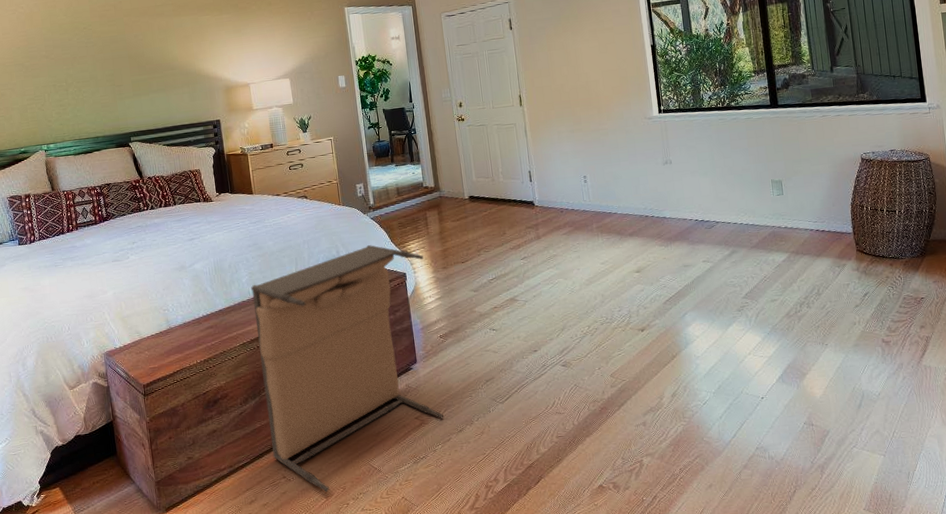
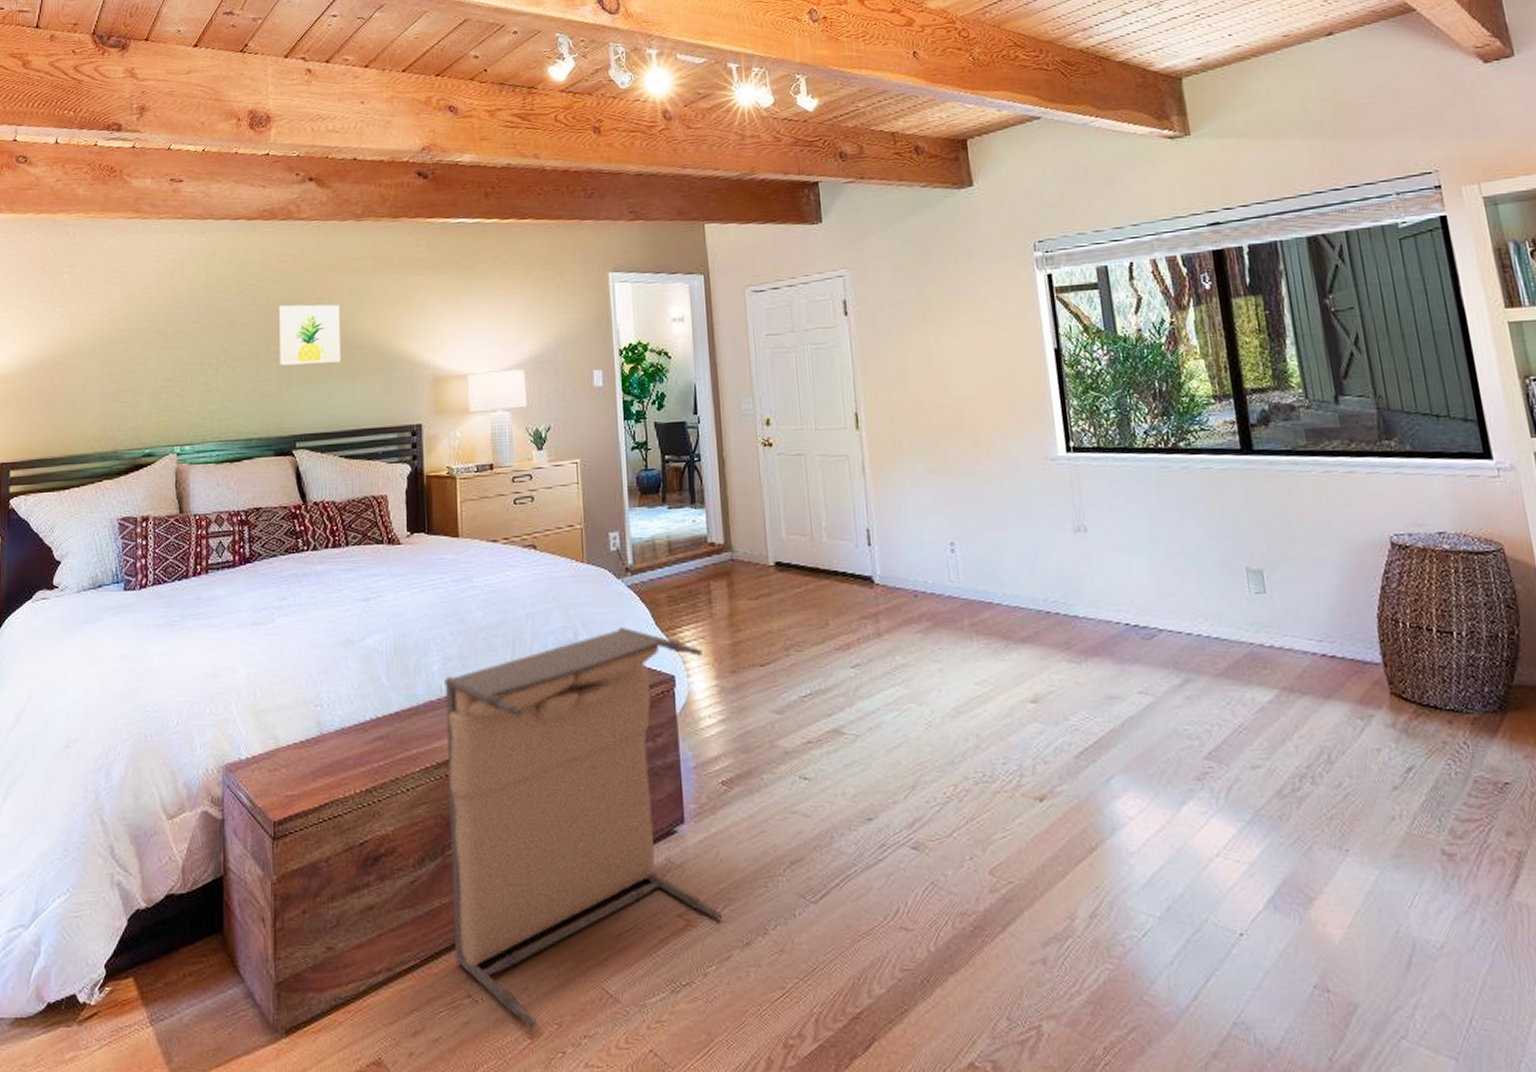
wall art: none [107,39,157,85] -> present [278,304,340,366]

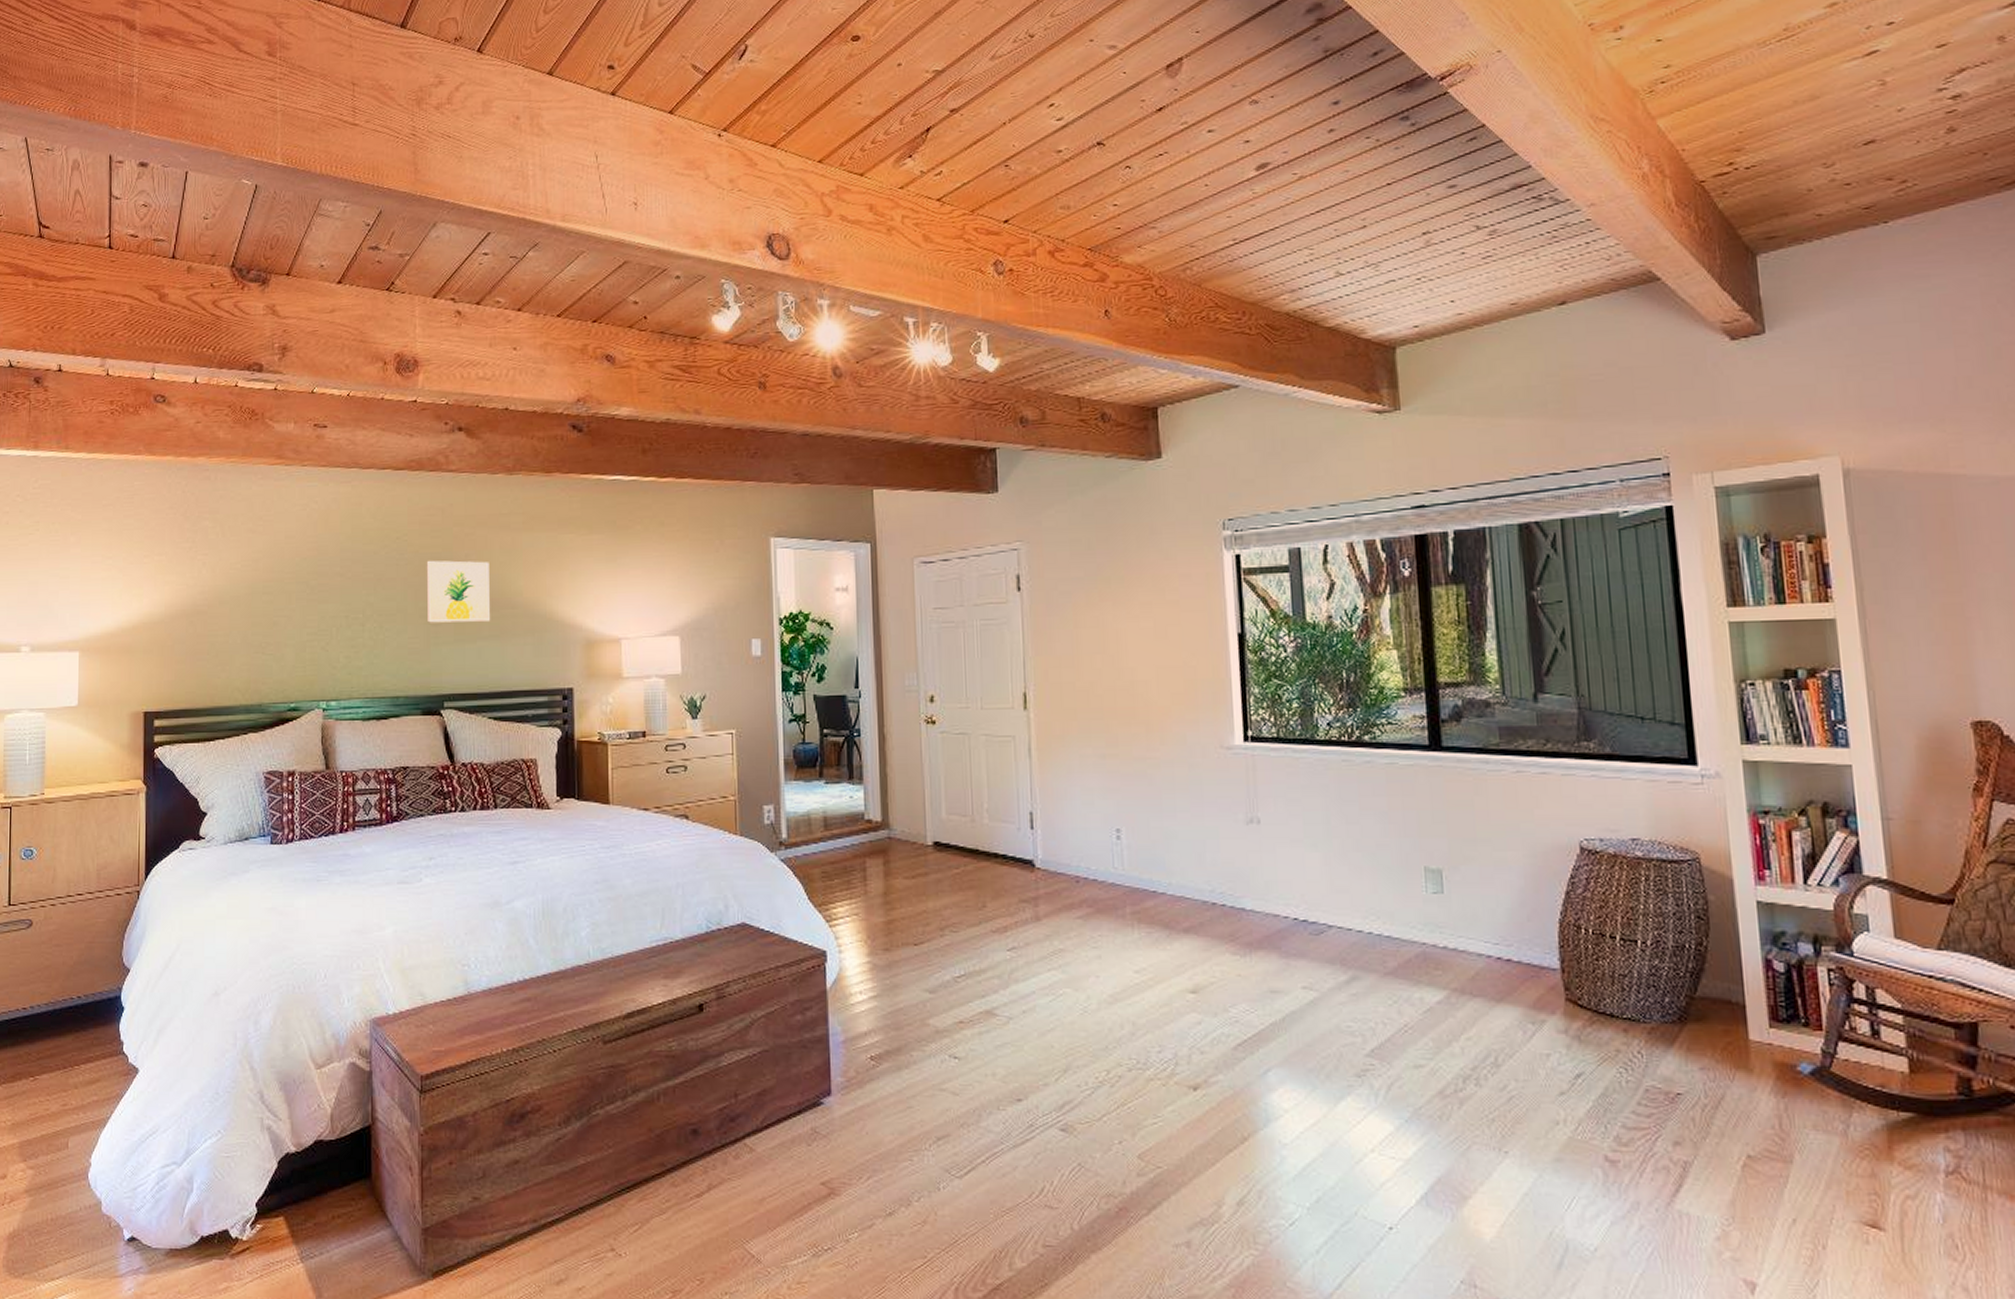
laundry hamper: present [445,627,723,1029] -> none [593,901,867,1283]

